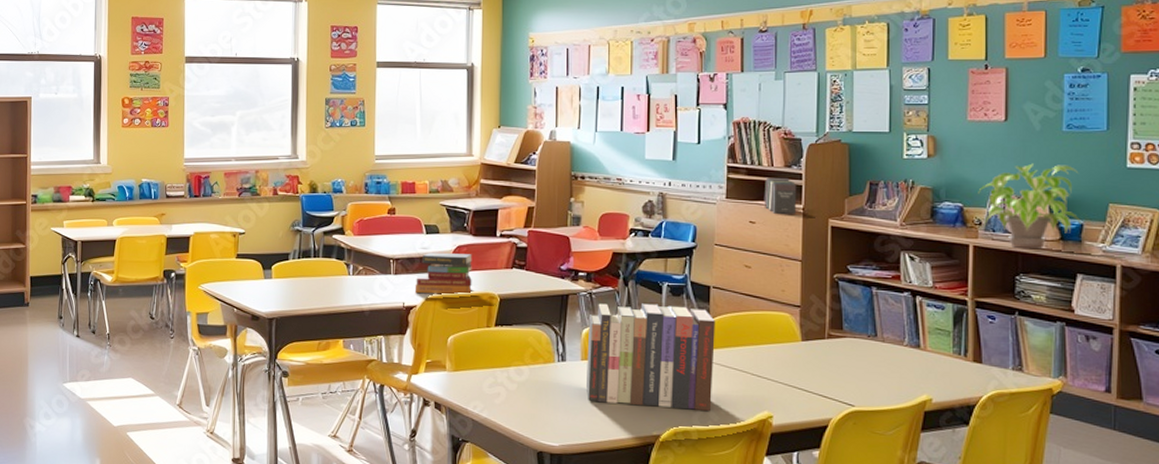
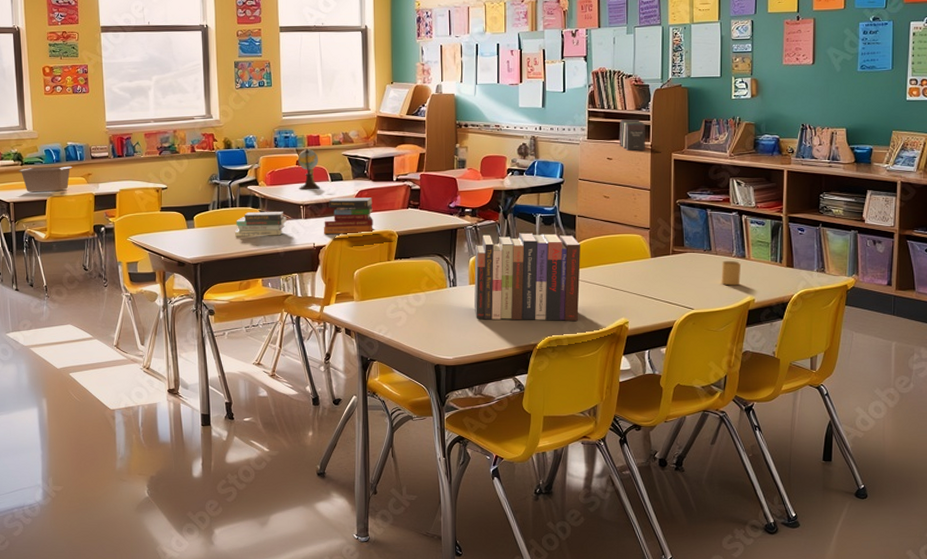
storage bin: none [89,204,146,232] -> present [19,167,72,193]
books: none [316,264,374,292] -> present [235,212,287,237]
globe: none [390,196,413,243] -> present [298,148,320,190]
cup: none [889,349,915,381] -> present [721,260,742,286]
plant: present [978,163,1081,249] -> none [791,99,871,172]

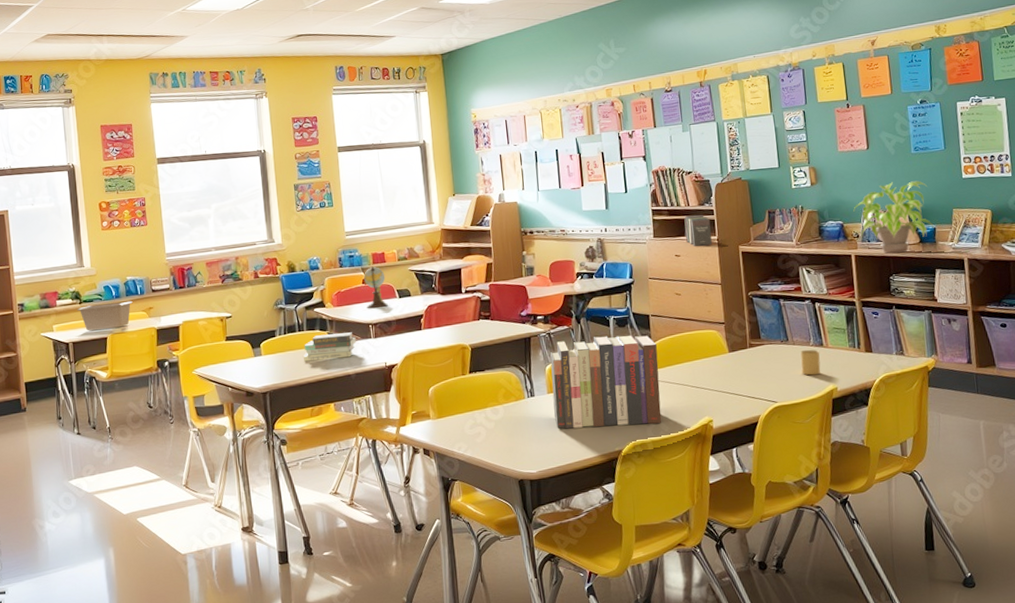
books: present [323,197,373,235] -> none [394,311,446,353]
plant: none [791,99,871,172] -> present [853,180,934,253]

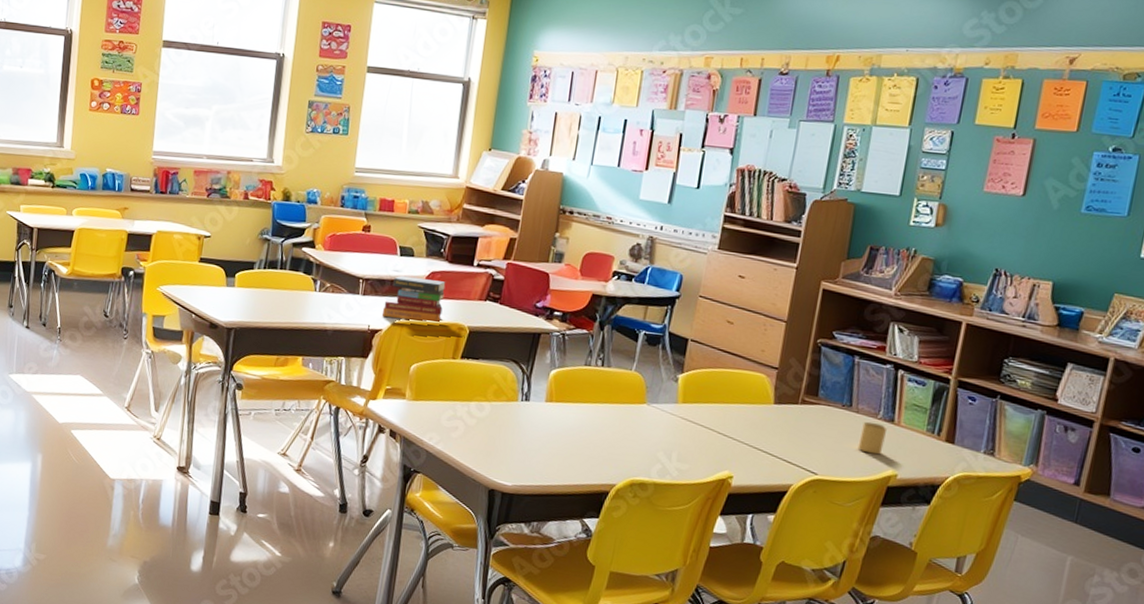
storage bin: present [77,301,133,331] -> none [48,191,108,223]
books: present [304,332,356,362] -> none [279,278,342,311]
globe: present [364,266,388,309] -> none [361,213,390,263]
books: none [394,311,446,353] -> present [381,275,446,322]
books: present [550,335,662,429] -> none [546,345,688,465]
books: present [684,214,712,247] -> none [756,231,794,273]
plant: present [853,180,934,253] -> none [981,243,1089,334]

